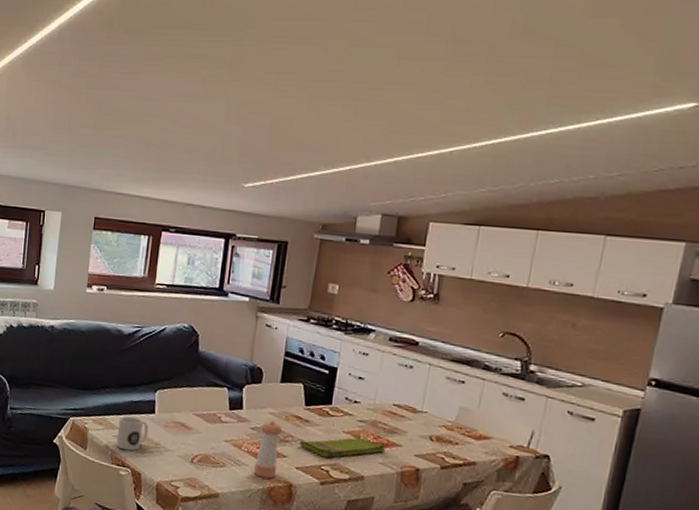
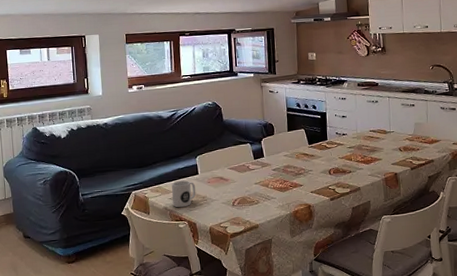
pepper shaker: present [254,421,283,479] -> none [279,161,298,205]
dish towel: present [299,437,385,458] -> none [309,159,371,180]

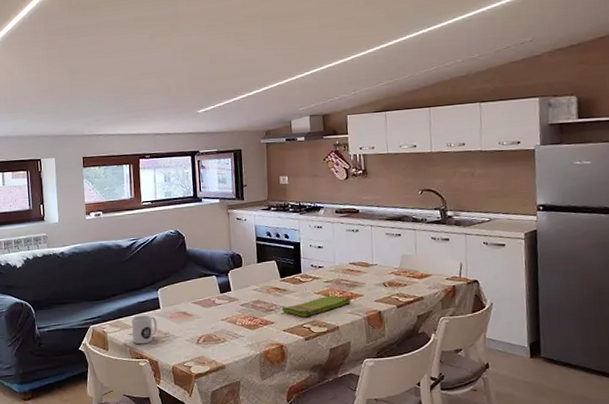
dish towel: none [309,159,371,180] -> present [281,295,351,318]

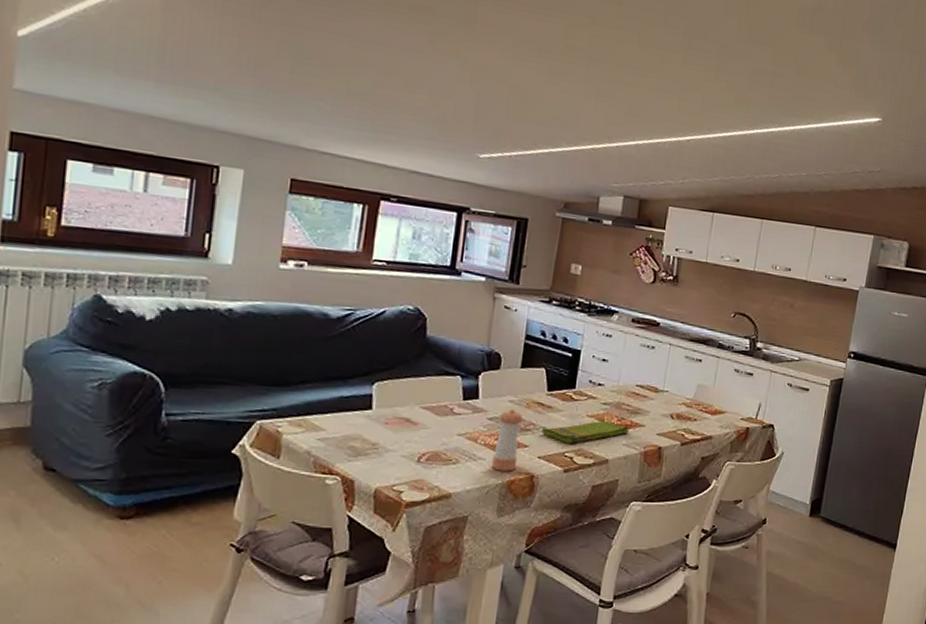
mug: present [131,315,158,345] -> none [320,414,364,455]
pepper shaker: none [248,296,269,344] -> present [492,409,524,472]

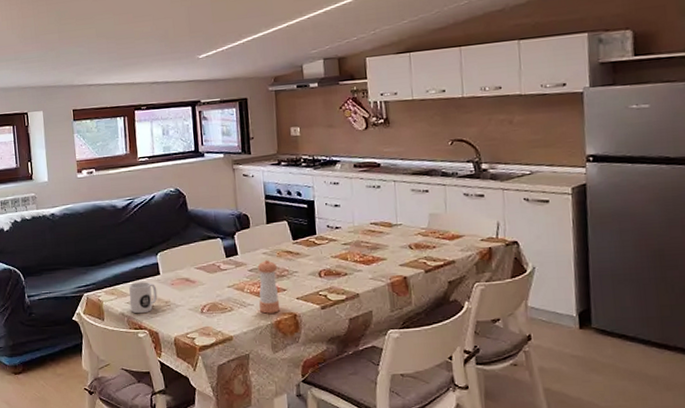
mug: none [320,414,364,455] -> present [129,281,158,314]
dish towel: present [541,420,629,444] -> none [294,259,372,284]

